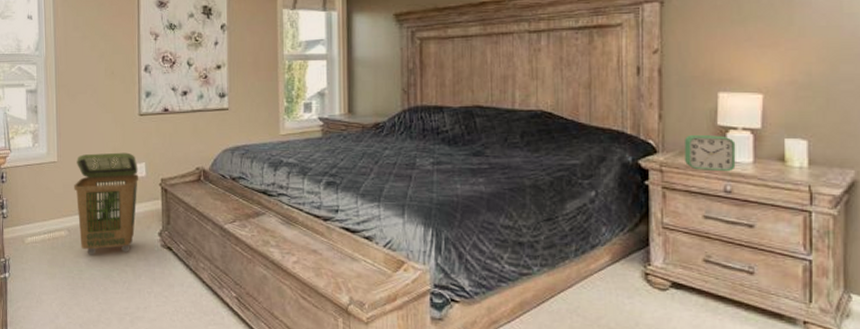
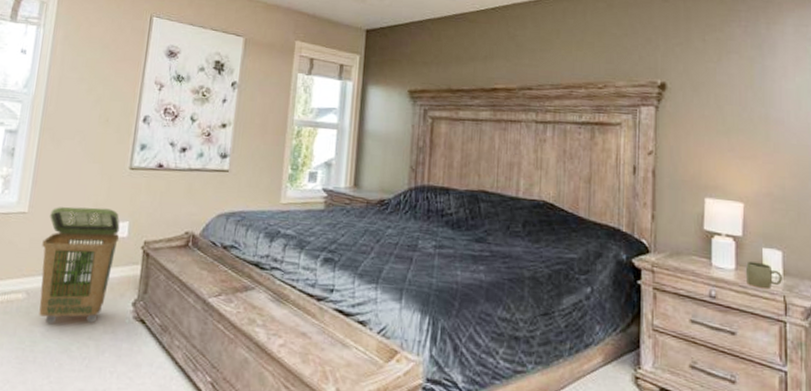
alarm clock: present [685,134,736,172] -> none [675,236,720,277]
mug: none [764,153,809,180] -> present [745,261,783,290]

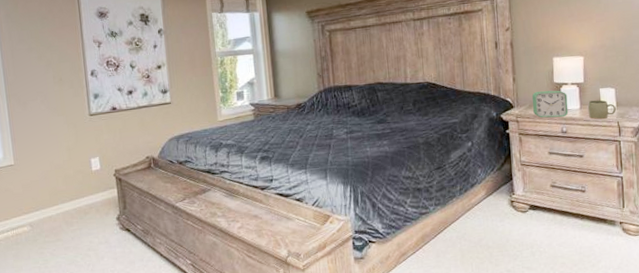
laundry basket: present [39,206,120,324] -> none [32,150,95,246]
alarm clock: none [675,236,720,277] -> present [532,90,569,118]

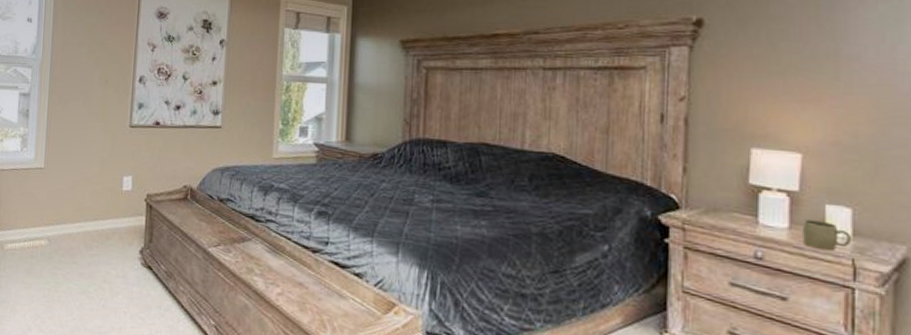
alarm clock: present [532,90,569,118] -> none [711,191,769,237]

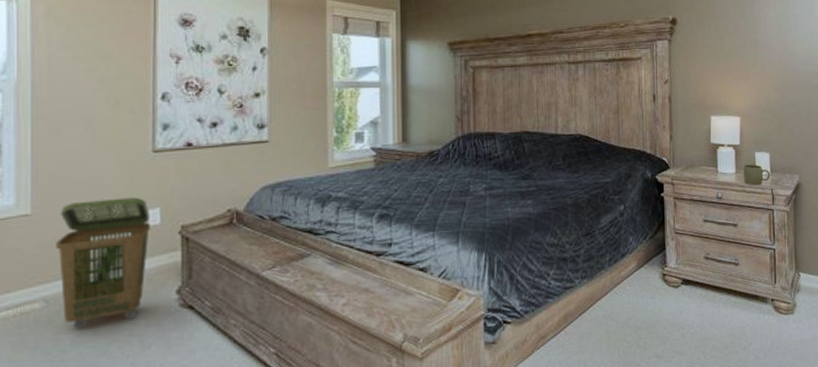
laundry basket: none [58,162,125,269] -> present [56,197,151,329]

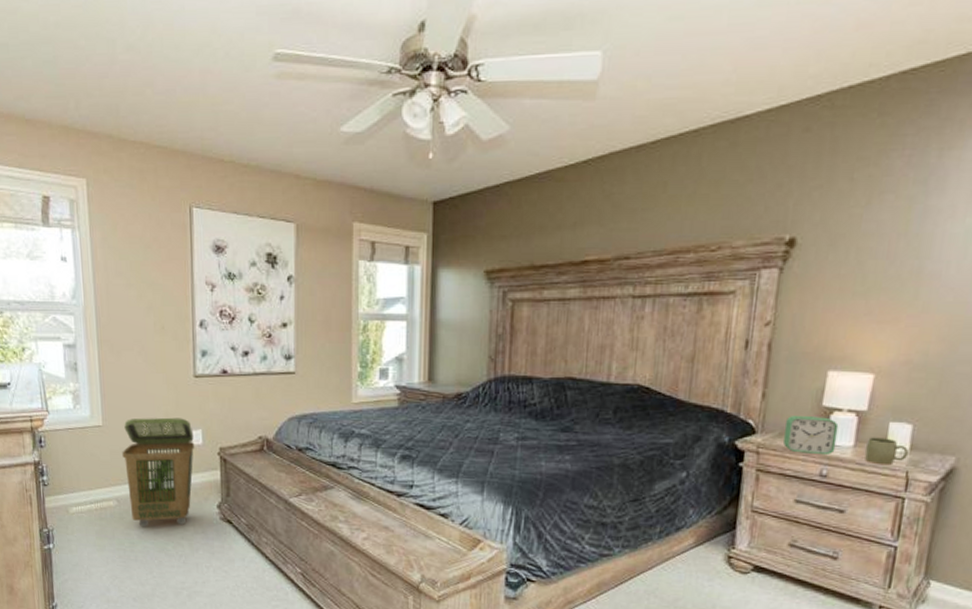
alarm clock: none [689,151,724,182] -> present [783,415,839,456]

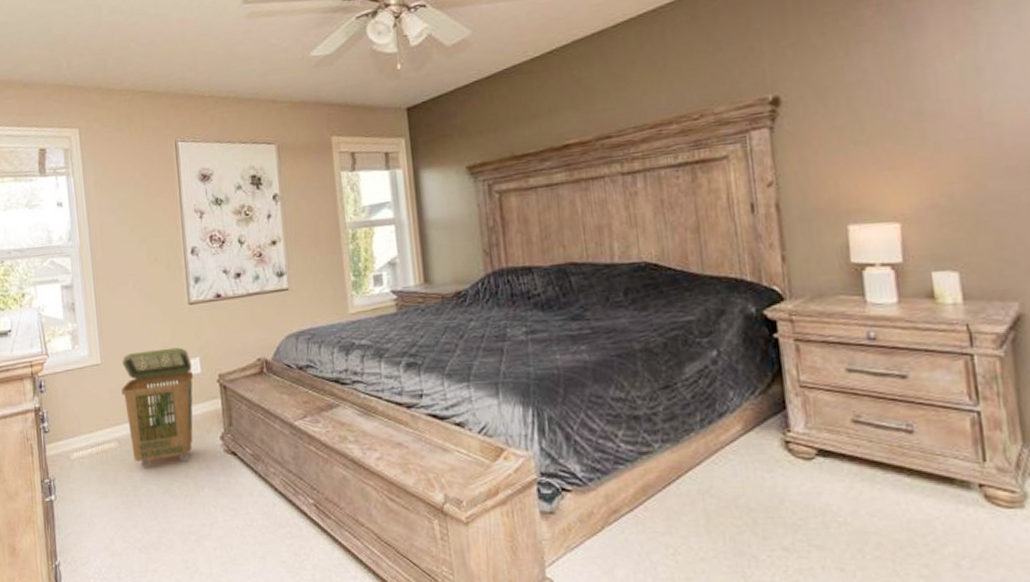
alarm clock: present [783,415,839,456] -> none [815,274,878,317]
mug: present [864,437,909,466] -> none [910,289,964,321]

